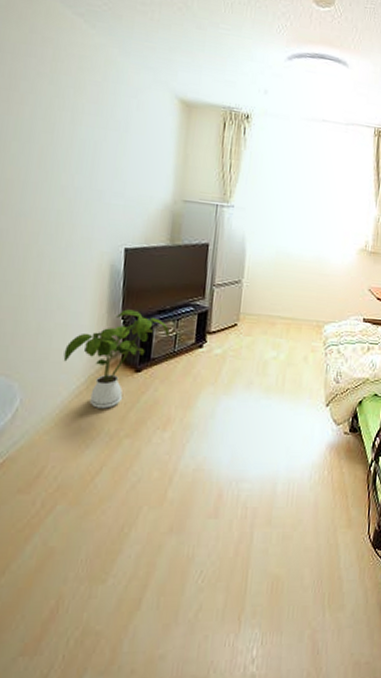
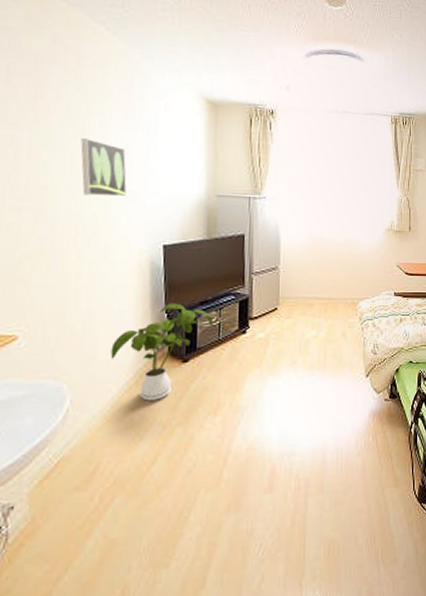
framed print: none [48,132,94,196] -> present [80,137,127,197]

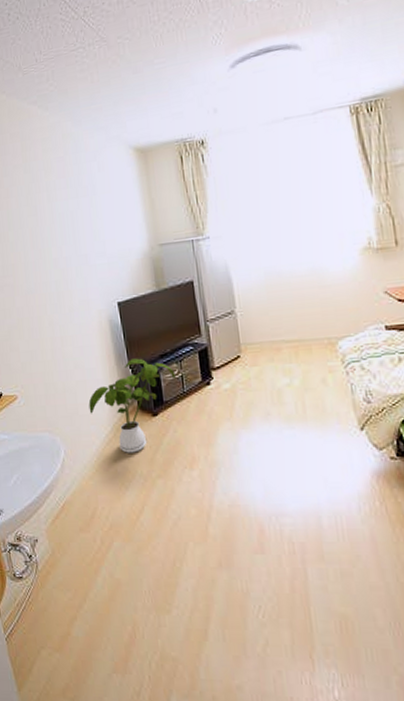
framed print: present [80,137,127,197] -> none [35,213,80,266]

